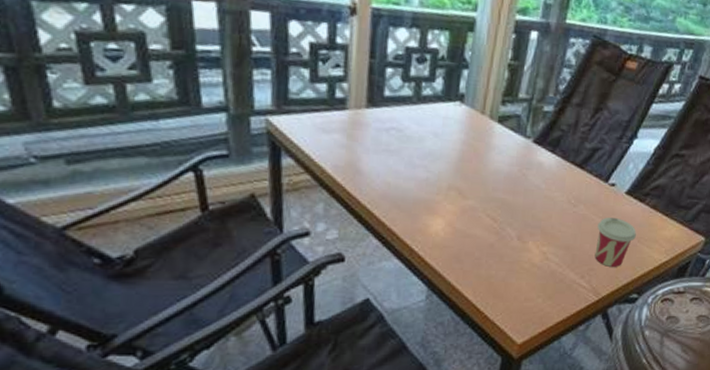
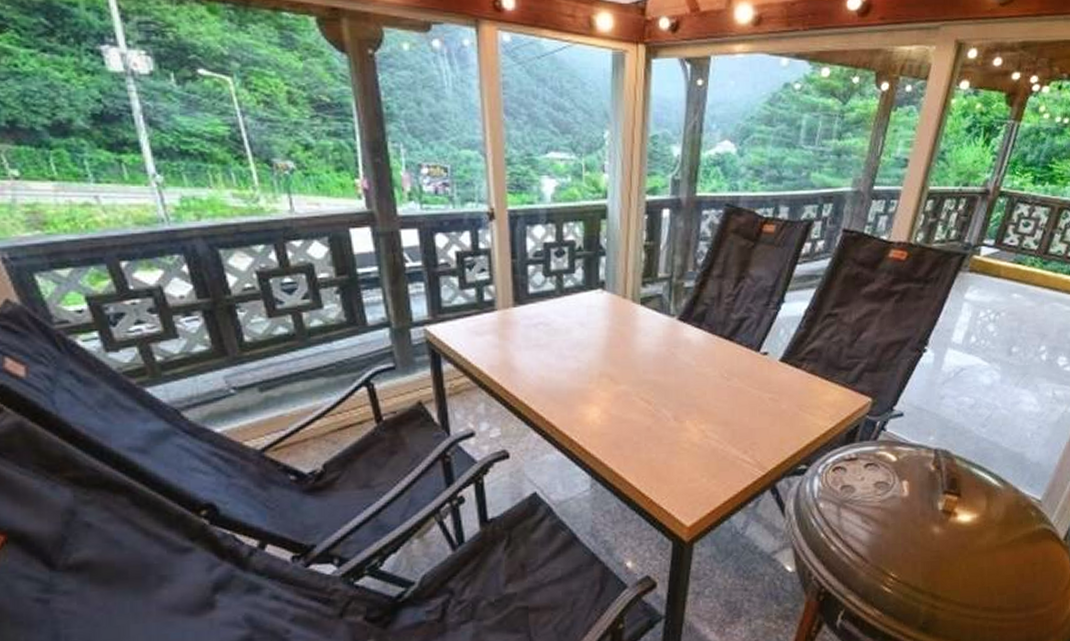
cup: present [594,217,636,267] -> none [754,387,796,439]

